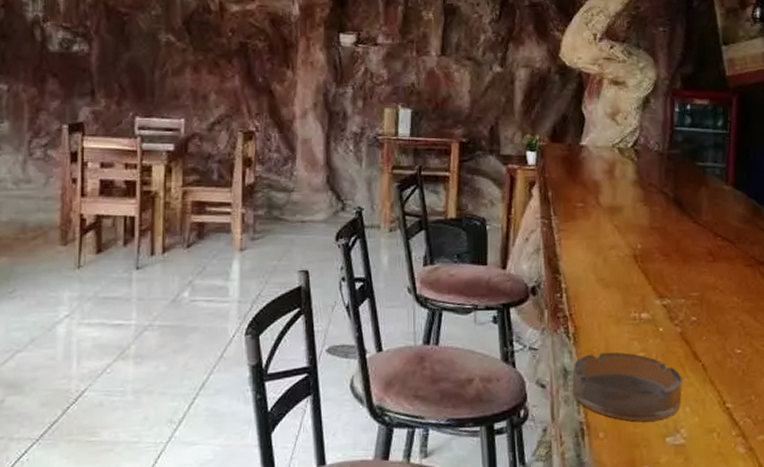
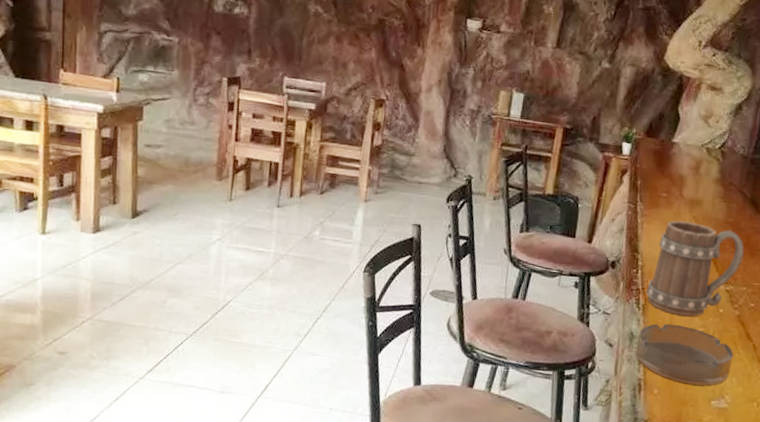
beer mug: none [574,232,676,341] -> present [645,220,744,316]

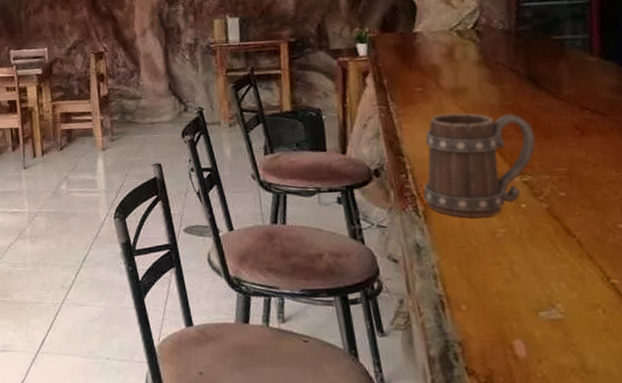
ashtray: present [635,323,734,386] -> none [426,228,555,295]

